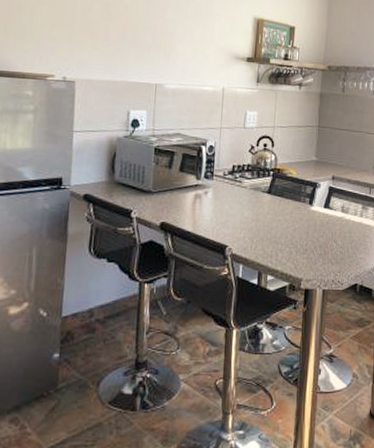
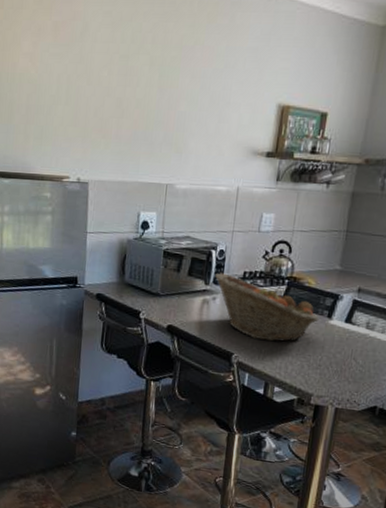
fruit basket: none [206,167,302,231] -> present [215,273,319,342]

